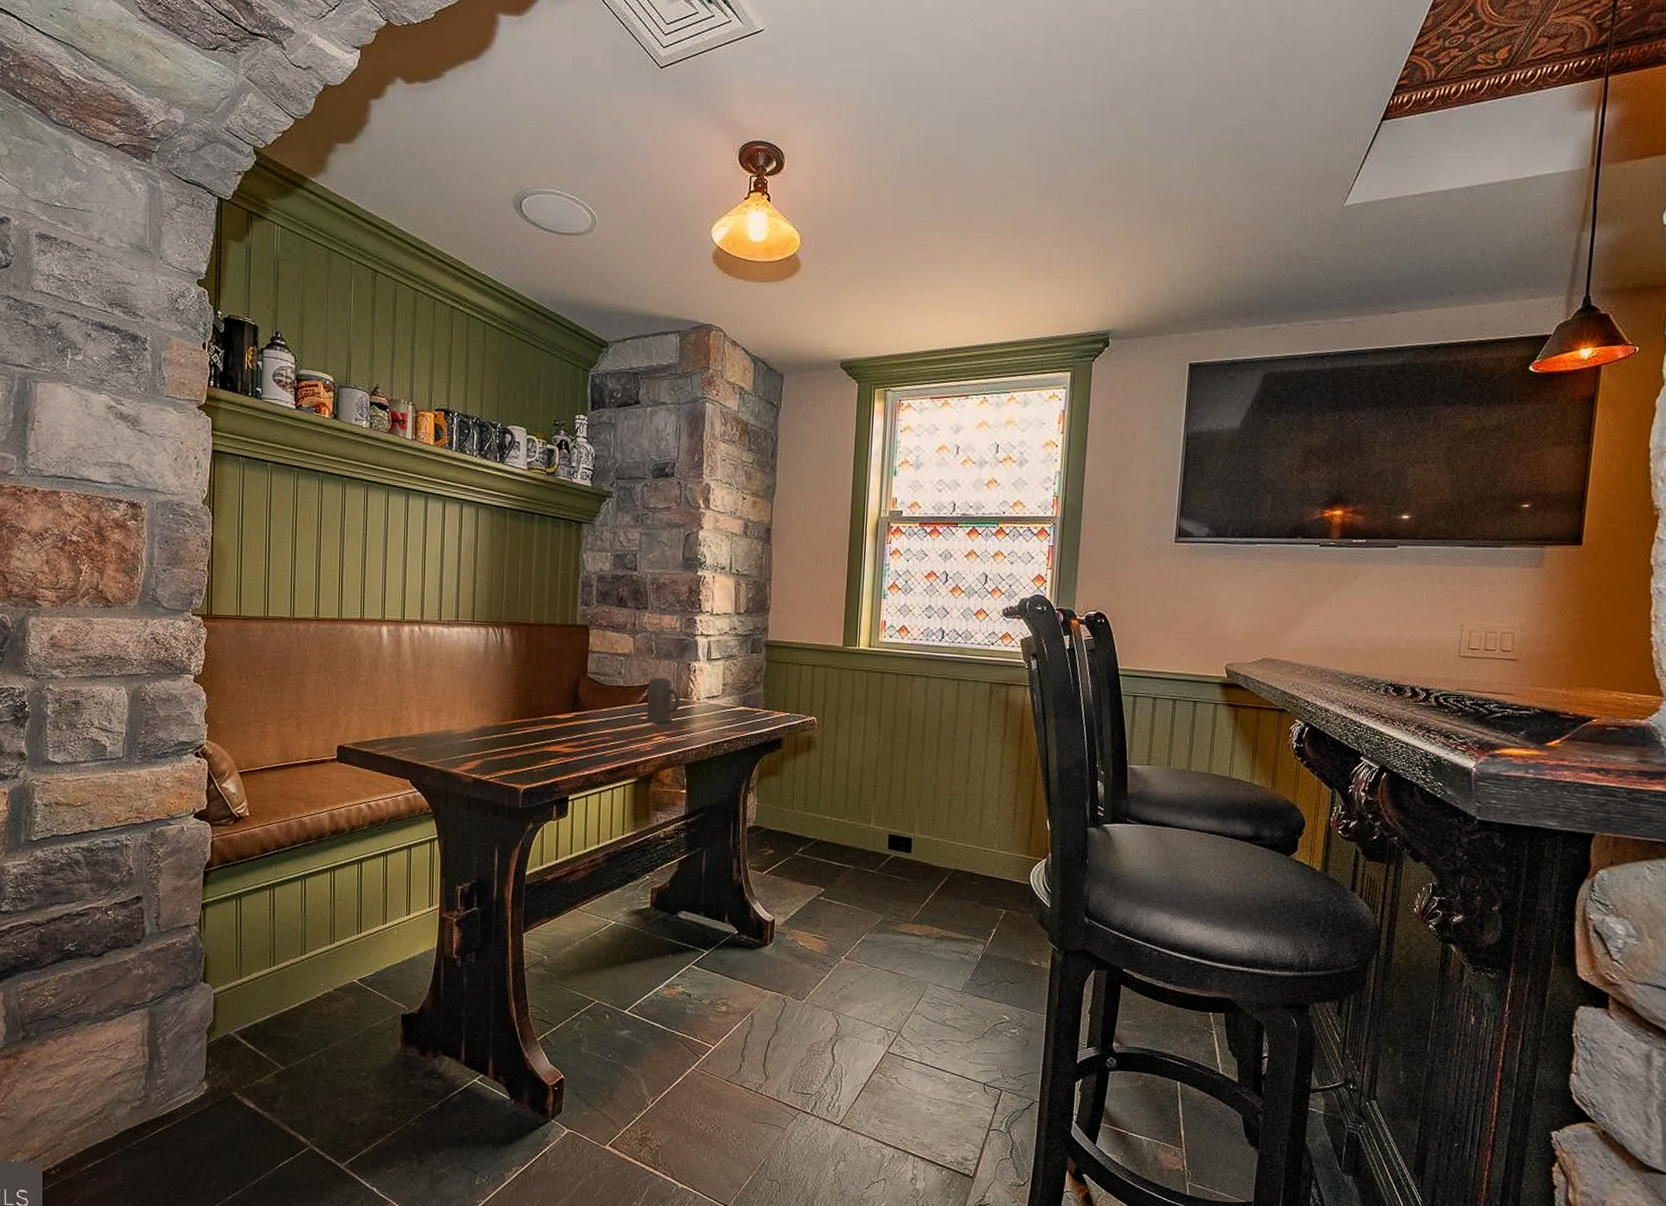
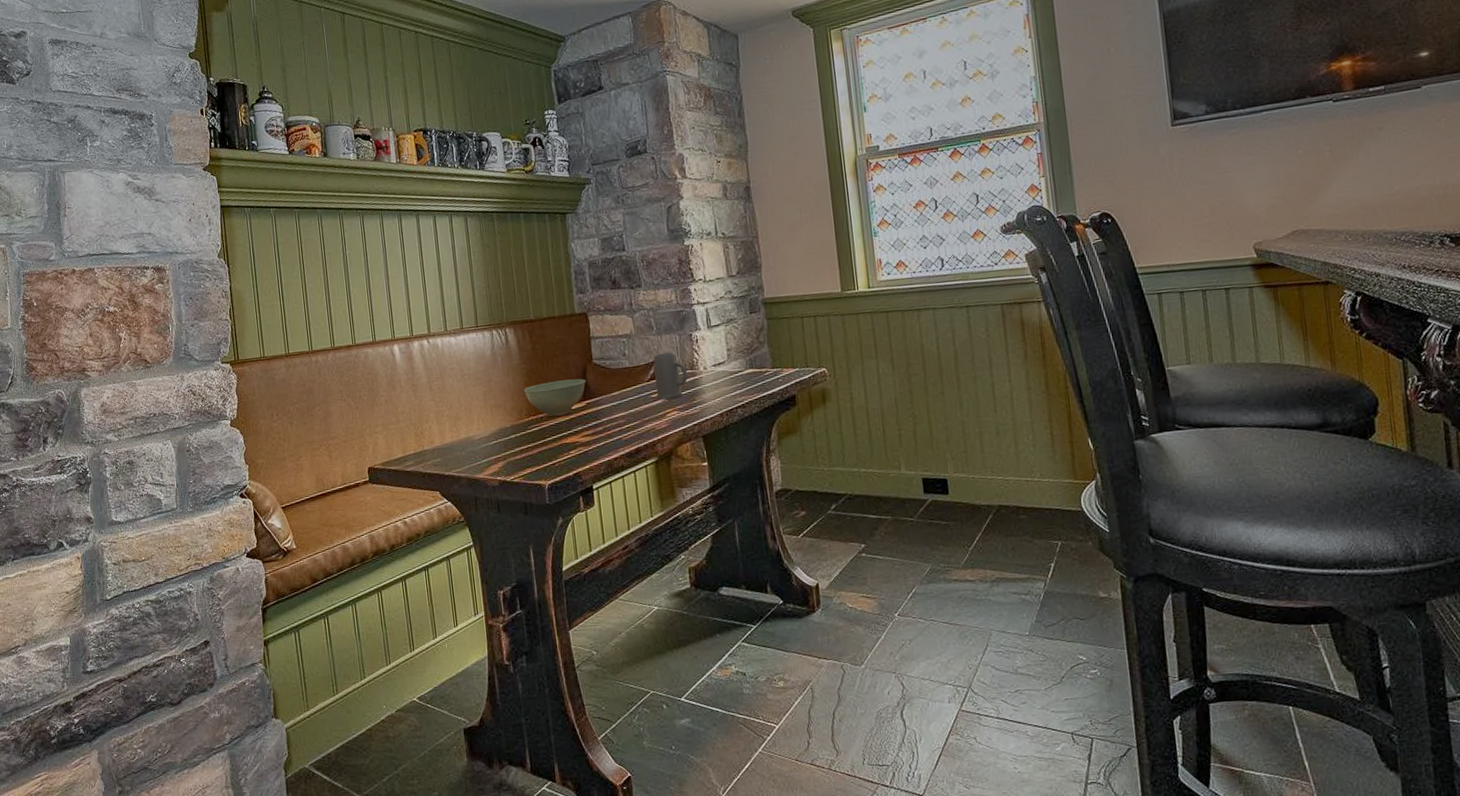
bowl: none [512,688,578,724] -> present [523,378,587,418]

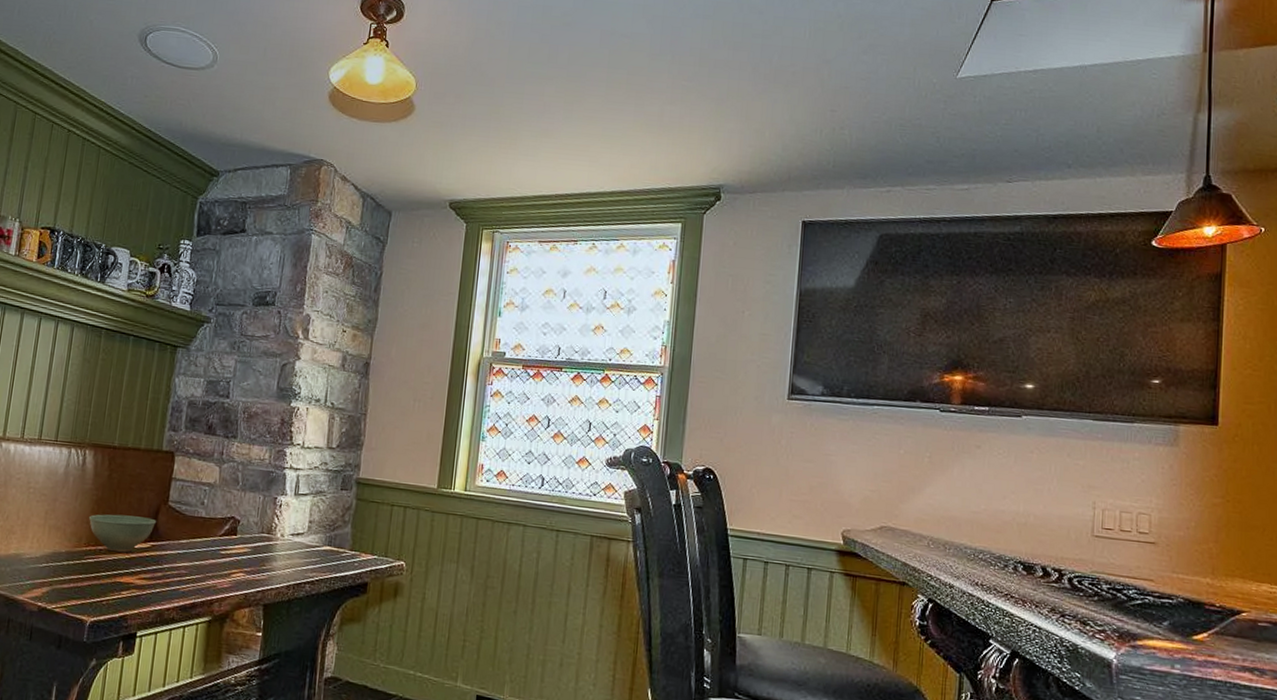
beer mug: present [653,352,688,401] -> none [225,510,264,561]

